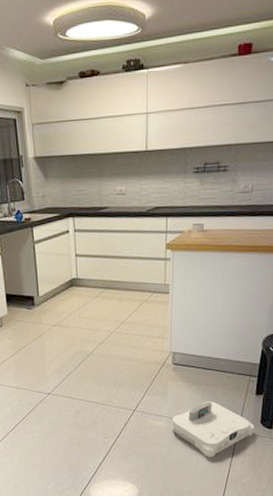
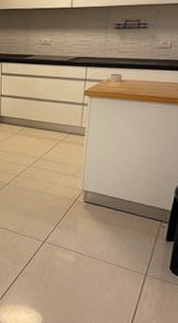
robot vacuum: present [172,401,254,457] -> none [79,241,163,297]

